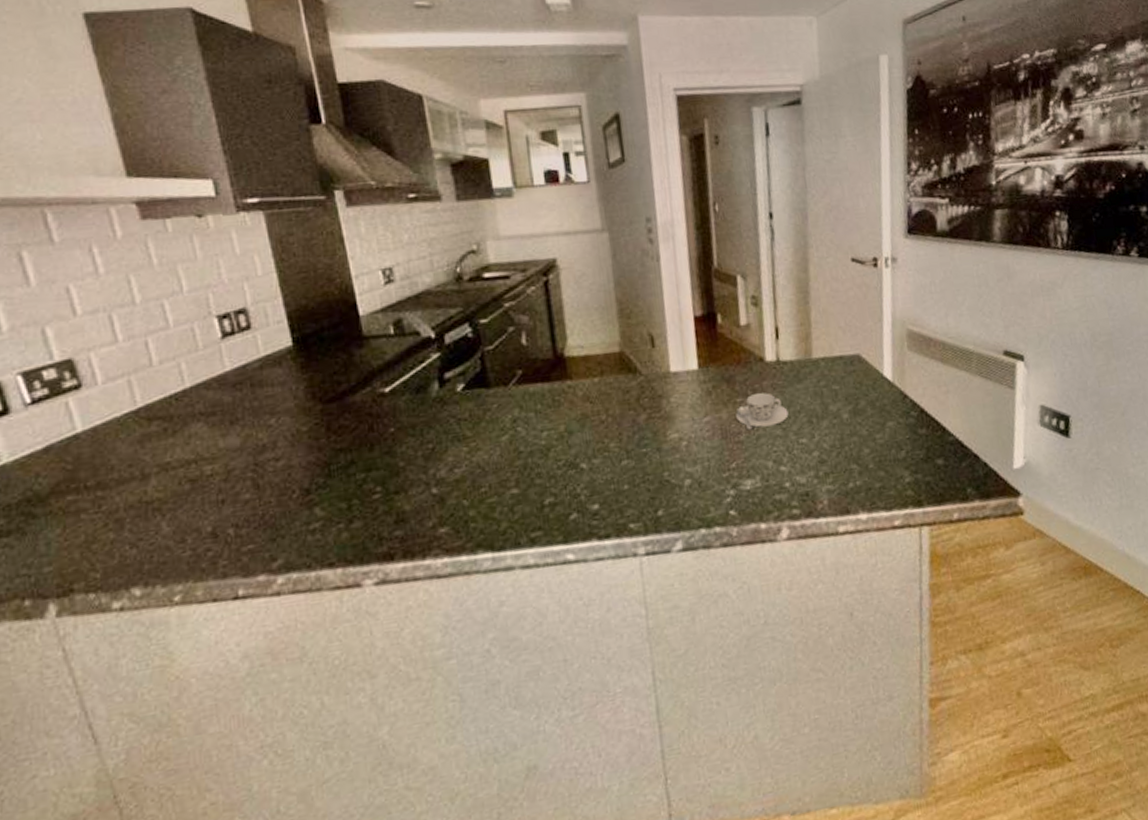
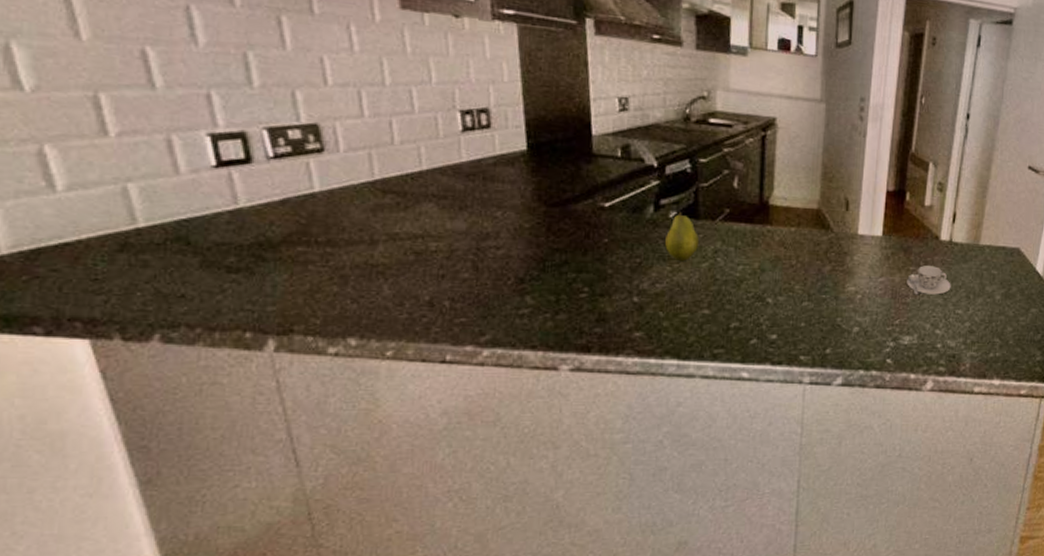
fruit: none [456,382,494,439] -> present [665,211,699,262]

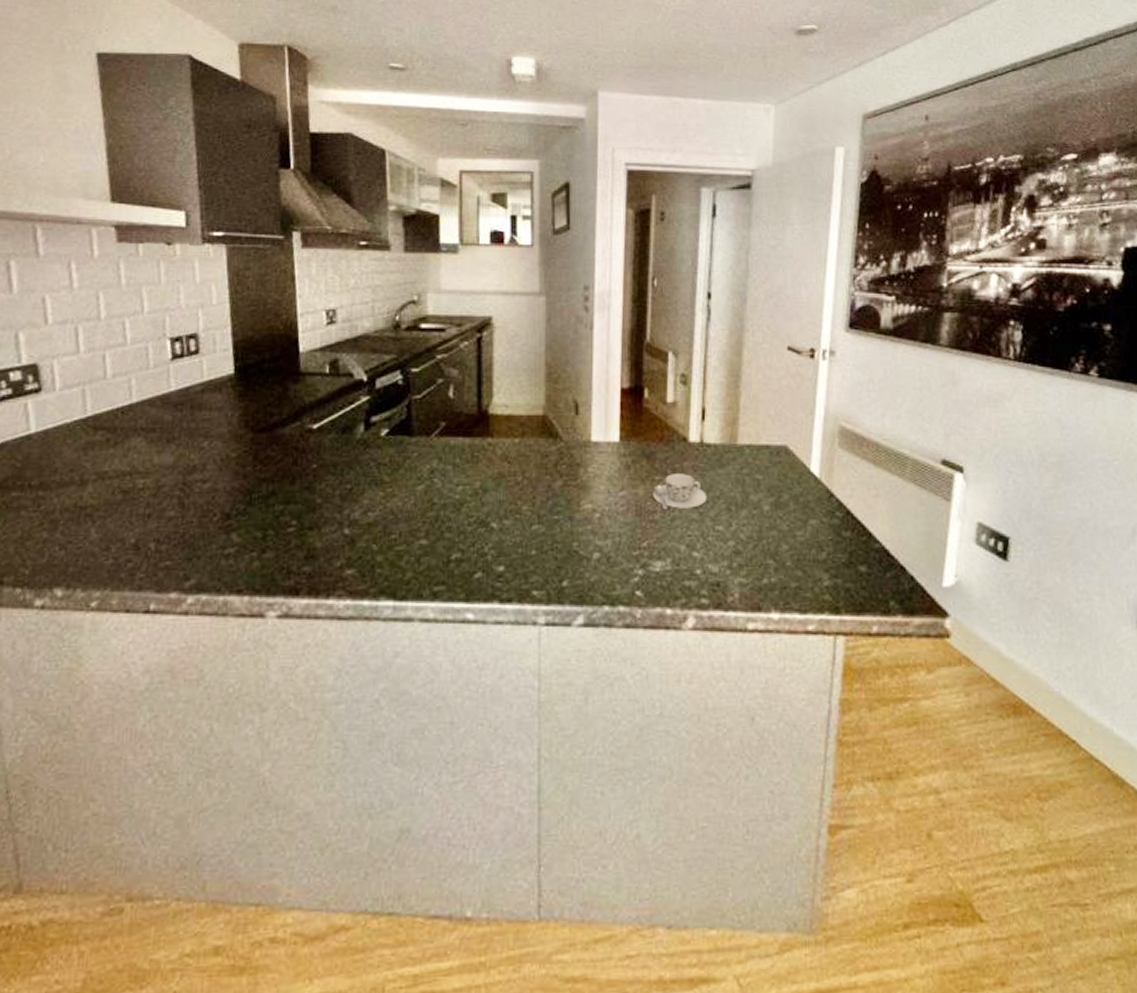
fruit: present [665,211,699,262] -> none [377,428,413,486]

